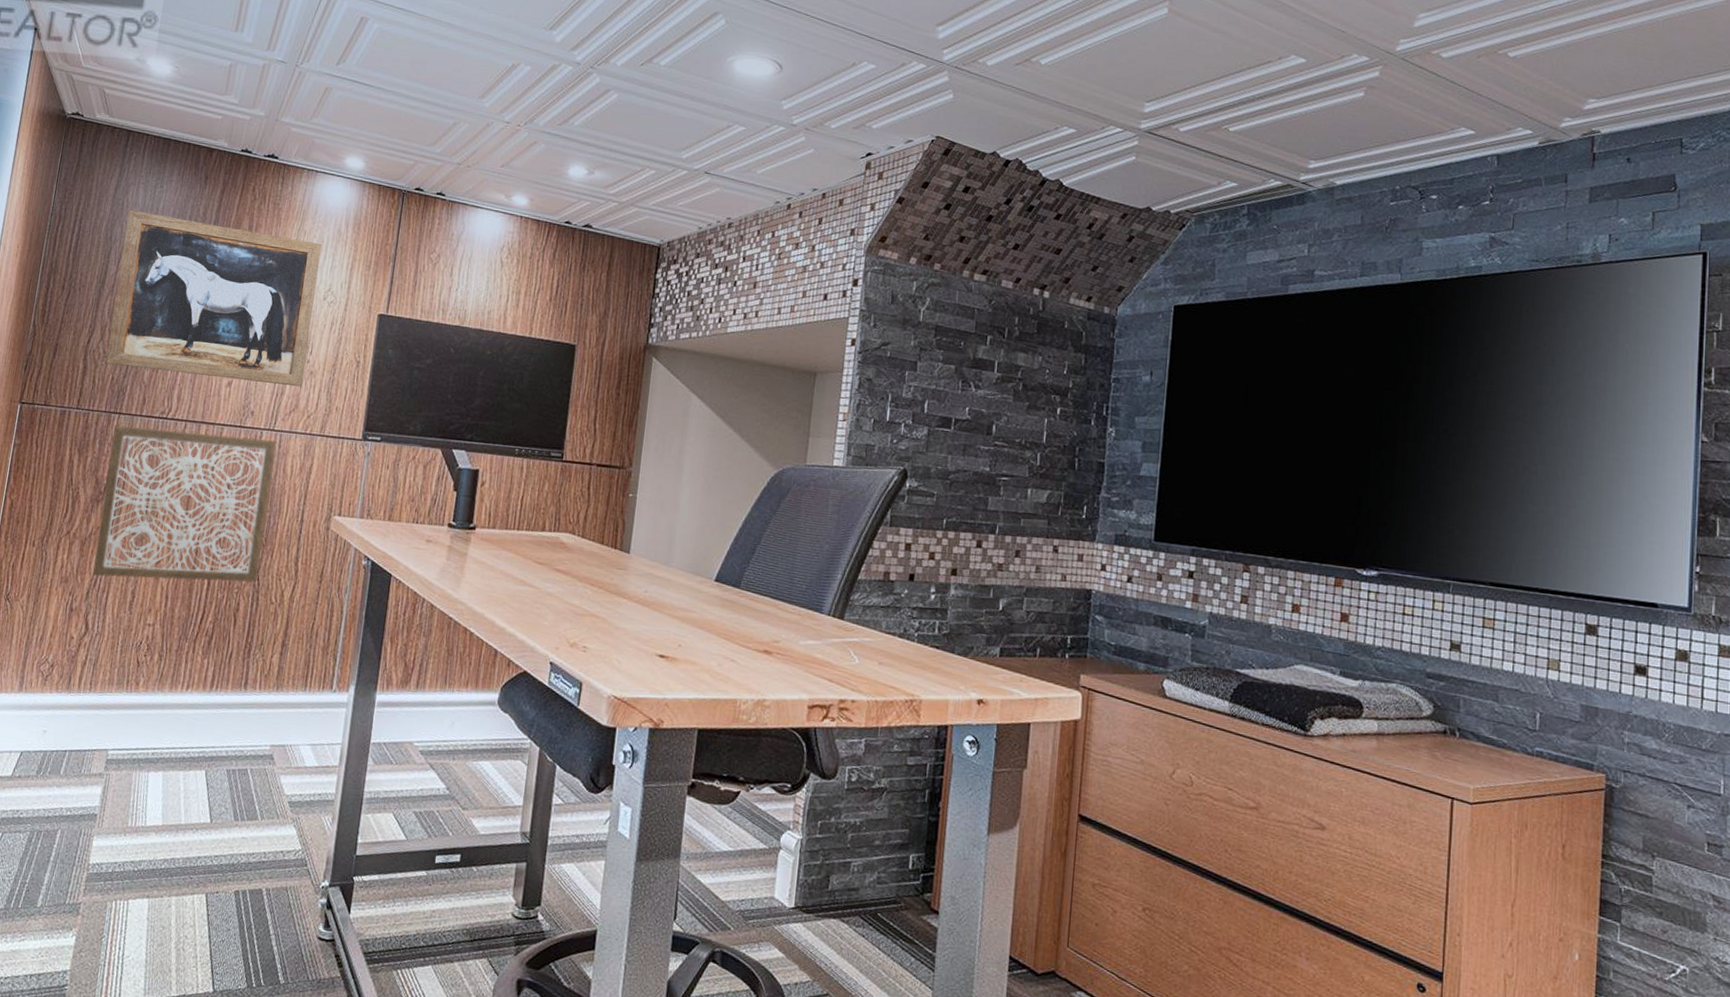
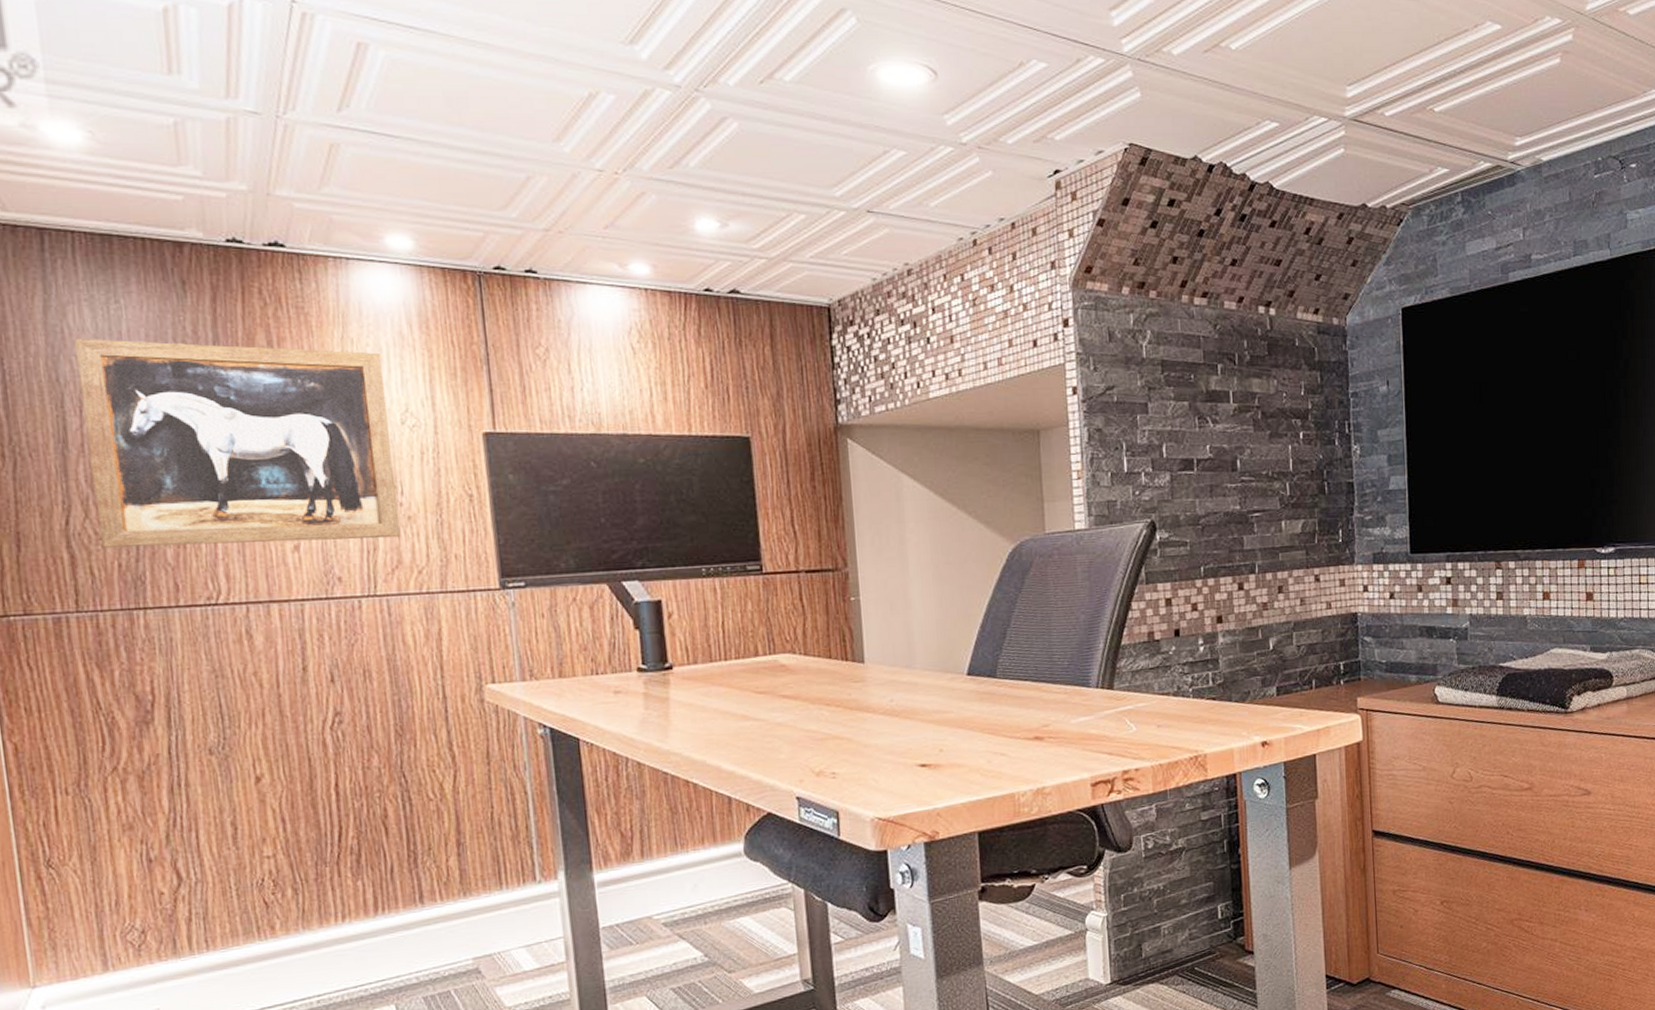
wall art: present [92,425,276,583] -> none [142,609,402,815]

